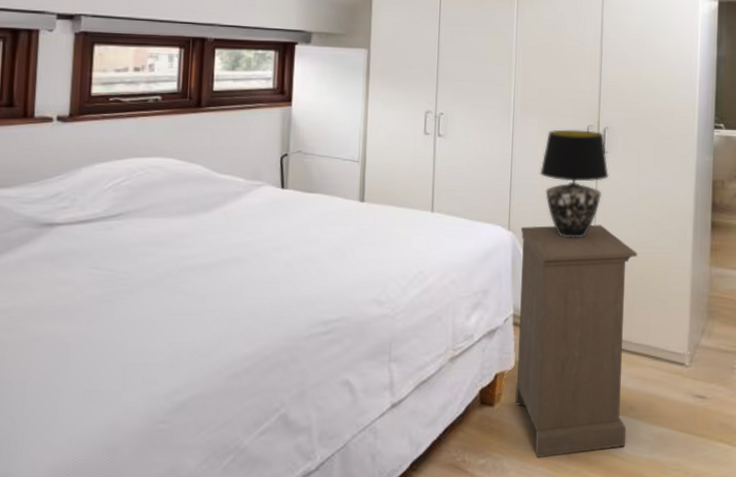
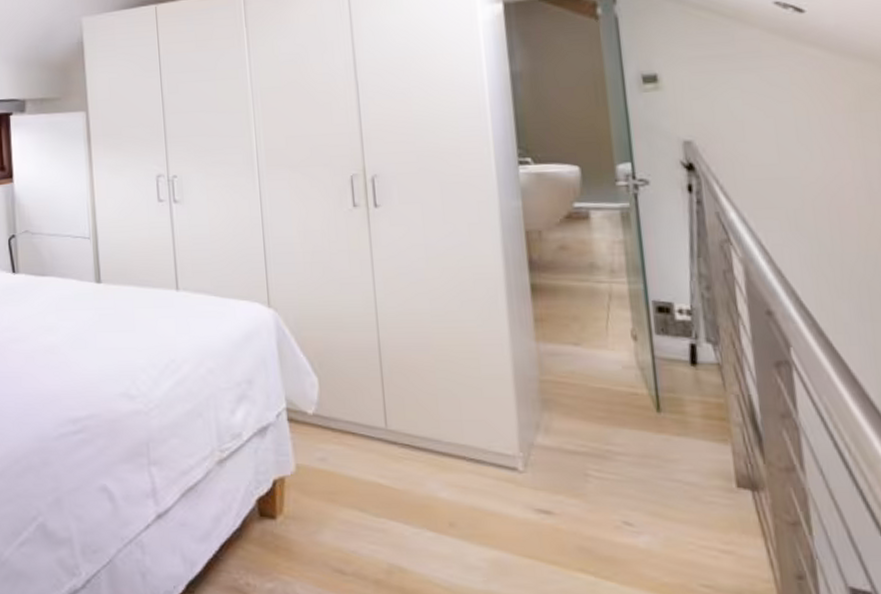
nightstand: present [515,224,637,458] -> none [283,295,450,584]
table lamp: present [540,129,609,238] -> none [298,180,386,313]

